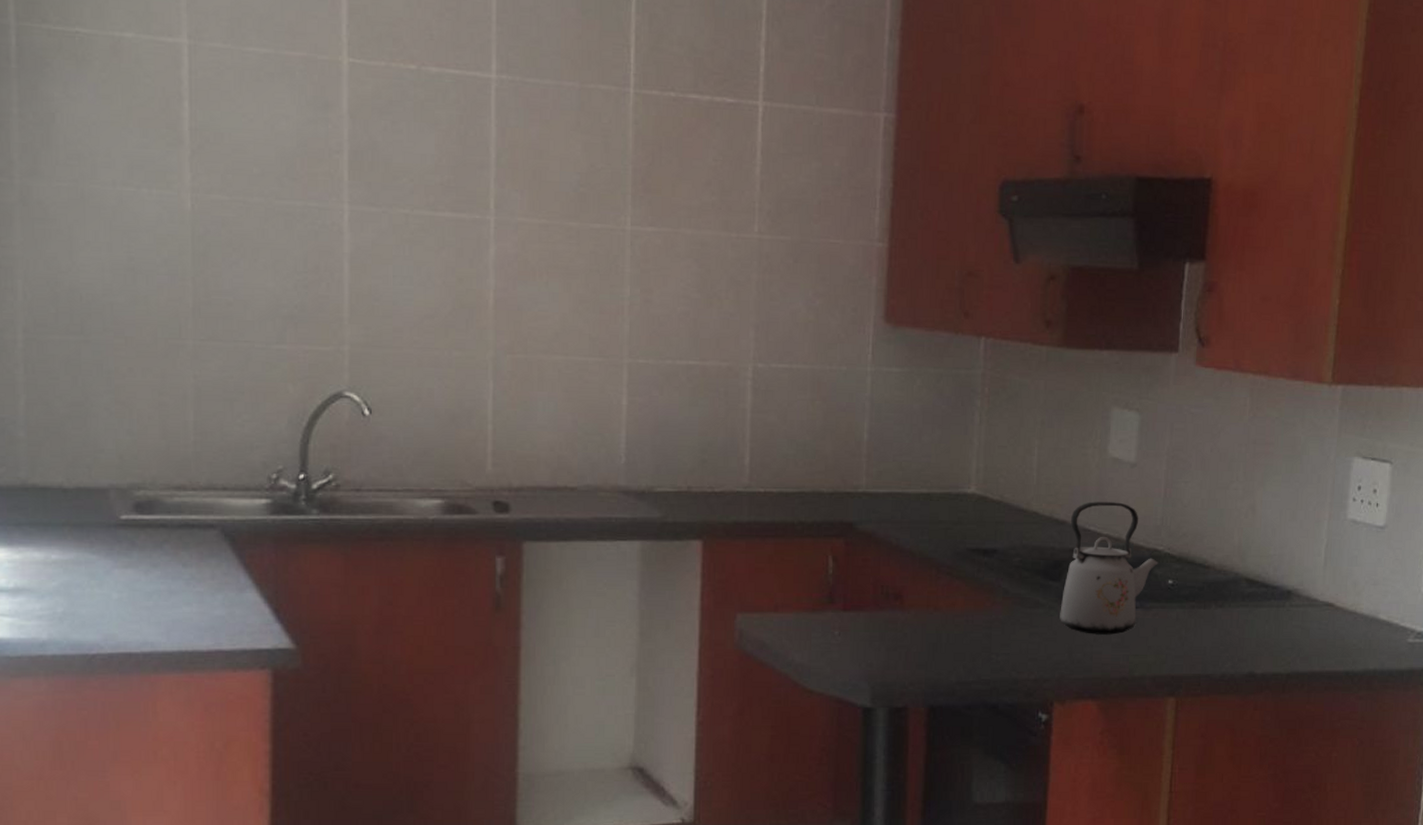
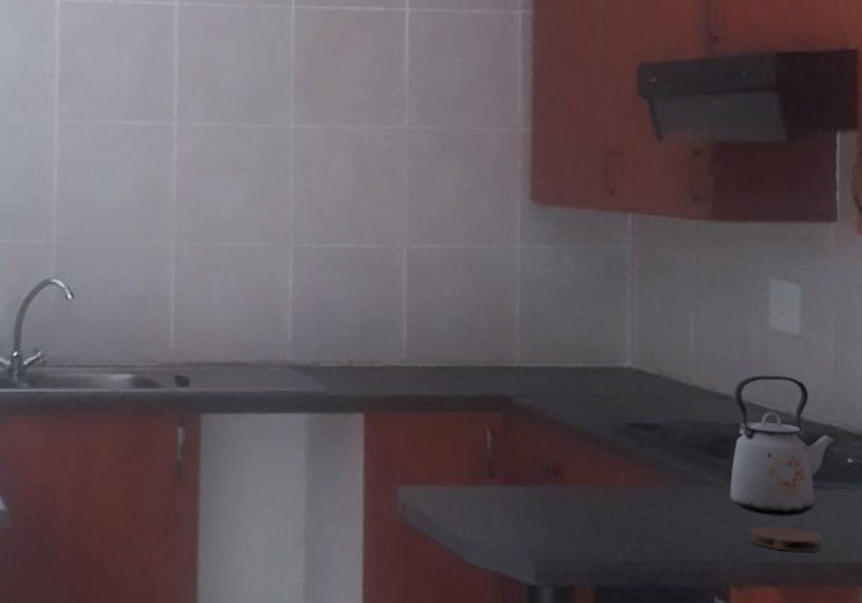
coaster: none [1075,644,1140,667] -> present [750,526,823,552]

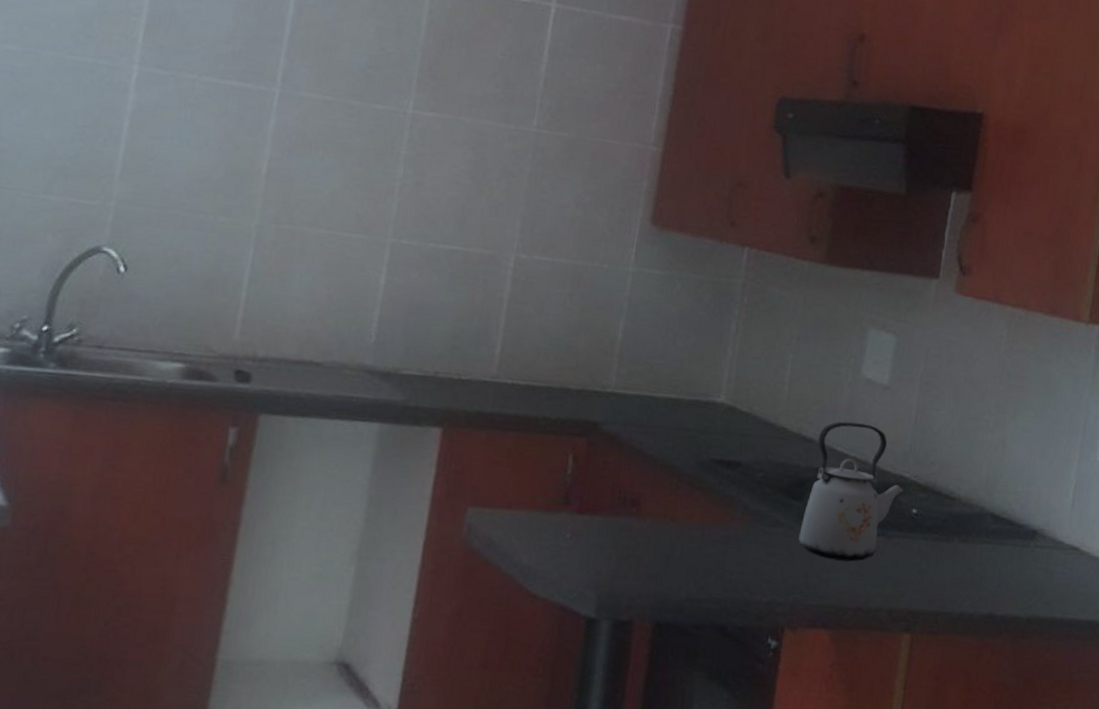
coaster: present [750,526,823,552] -> none [811,570,878,597]

